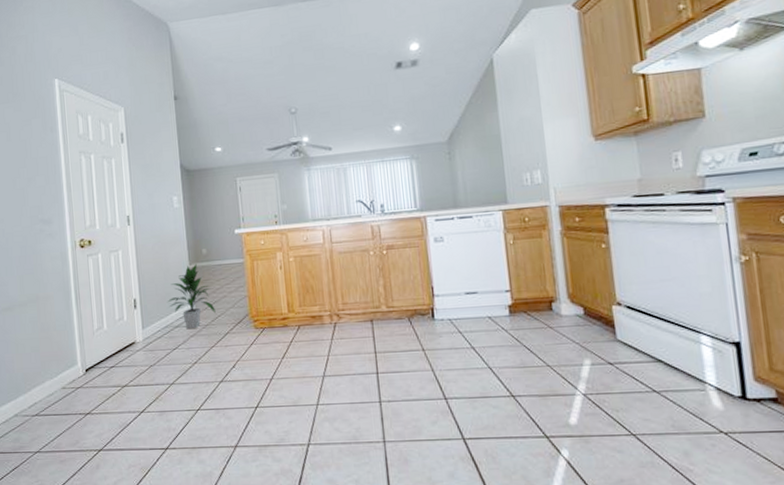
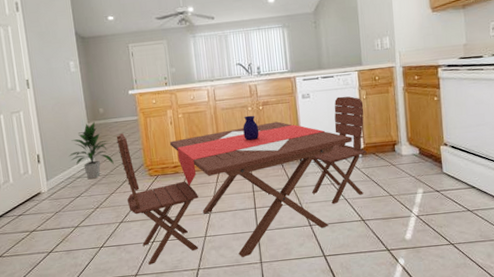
dining set: none [219,240,516,435] -> present [116,96,367,265]

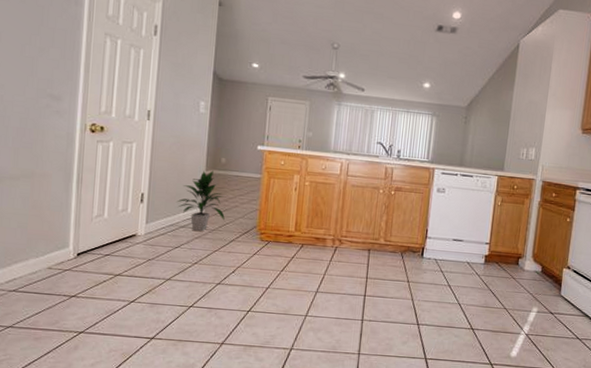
dining set: present [116,96,367,265] -> none [230,189,497,345]

